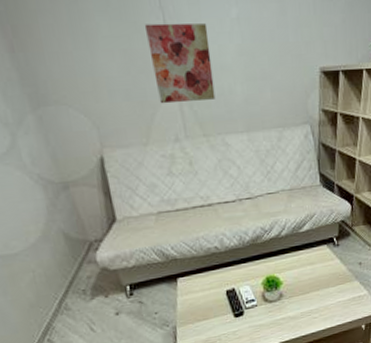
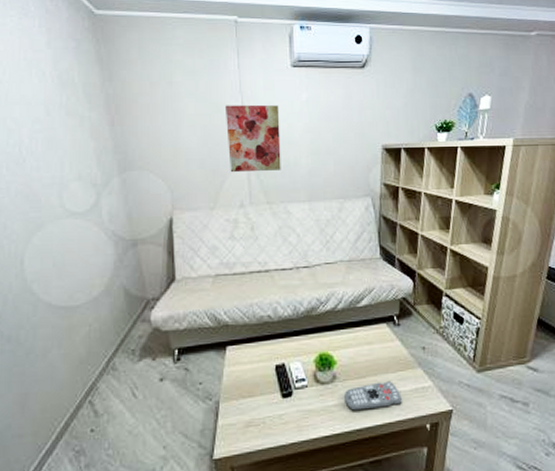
remote control: none [291,294,341,321] -> present [344,381,402,411]

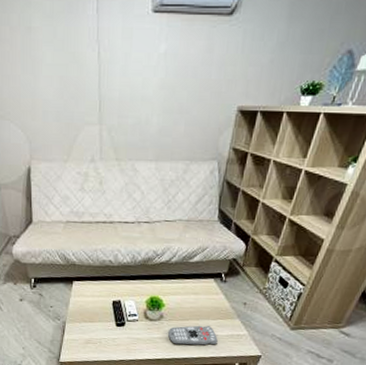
wall art: present [224,104,281,173] -> none [81,55,136,128]

